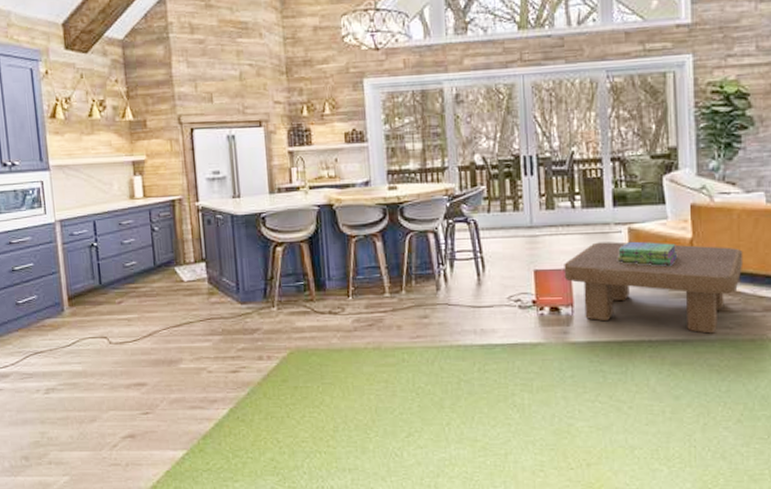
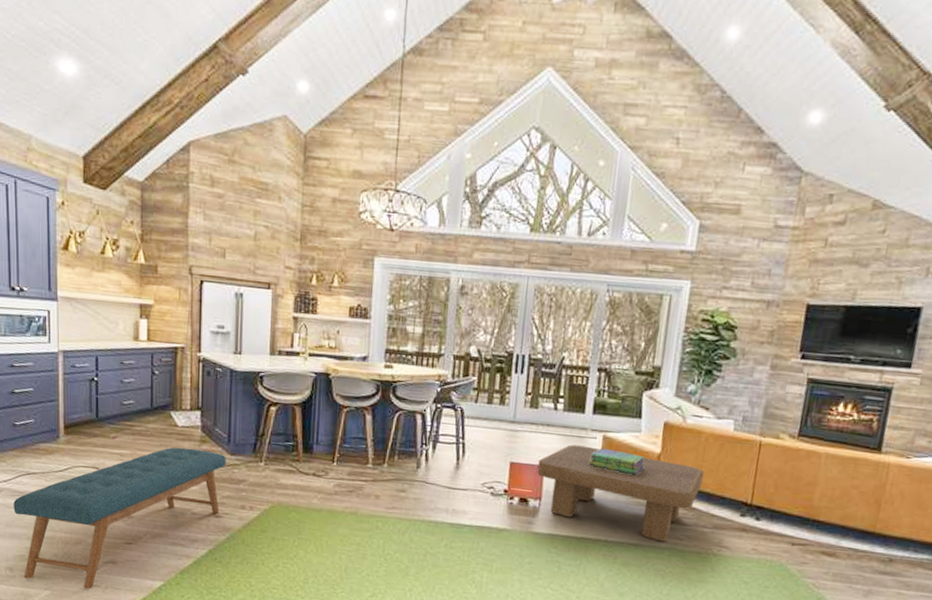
bench: none [23,302,238,469] -> present [13,447,226,589]

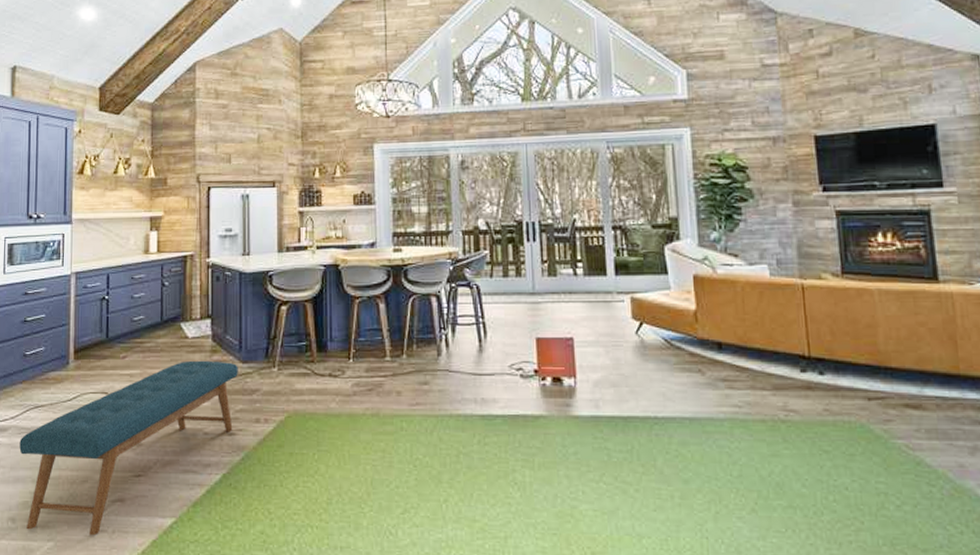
coffee table: present [537,444,705,542] -> none [566,311,750,412]
stack of books: present [588,448,645,476] -> none [620,311,682,338]

